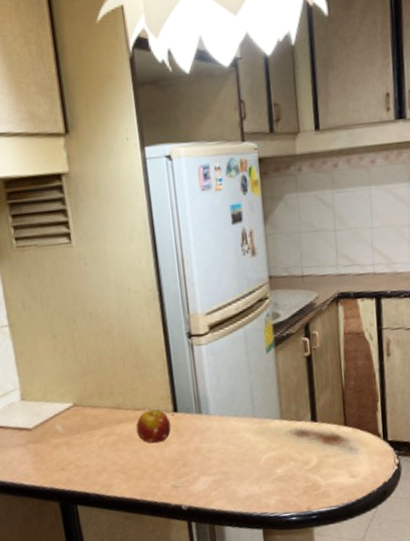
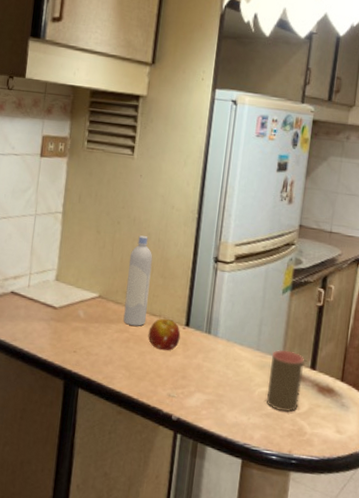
bottle: none [95,328,131,427] -> present [123,235,153,326]
cup: none [270,409,307,471] -> present [266,349,305,412]

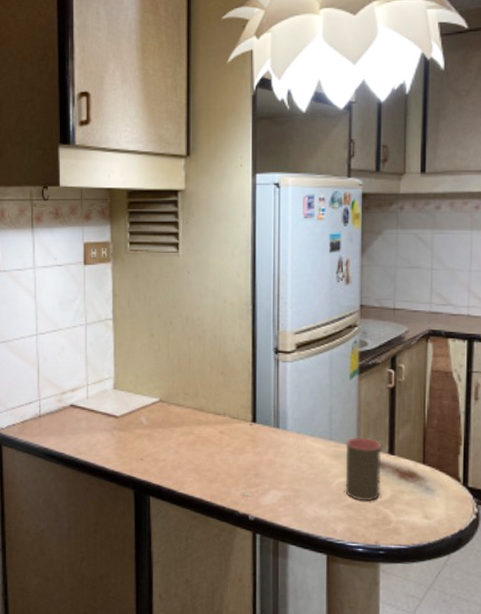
bottle: present [123,235,153,326] -> none [186,334,211,427]
fruit: present [148,318,181,351] -> none [214,416,248,450]

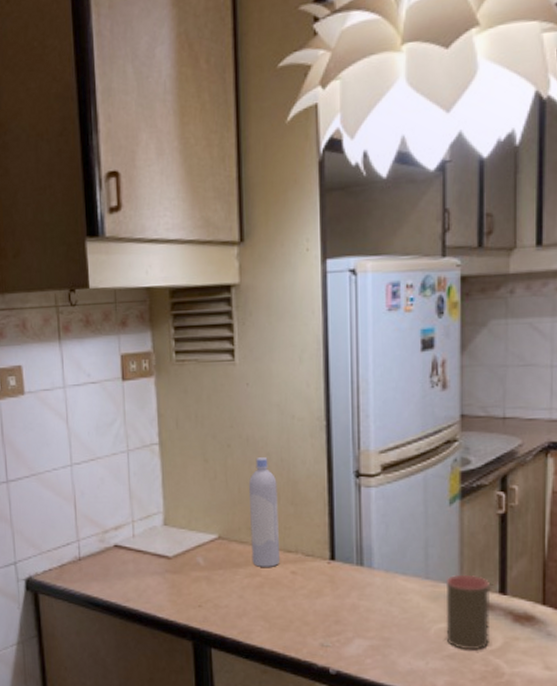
bottle: none [186,334,211,427] -> present [248,457,281,567]

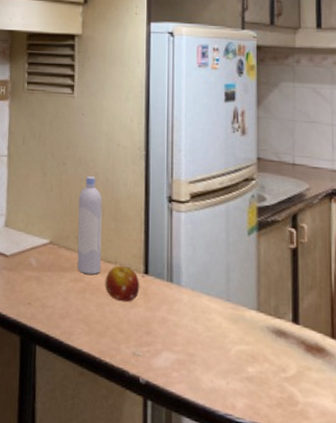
fruit: none [285,554,326,593] -> present [105,265,140,303]
cup: present [445,574,491,650] -> none [245,299,285,375]

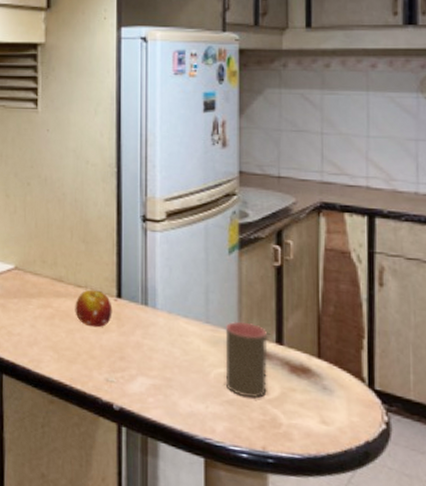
bottle: present [77,176,102,275] -> none [44,196,71,300]
cup: none [245,299,285,375] -> present [225,321,268,398]

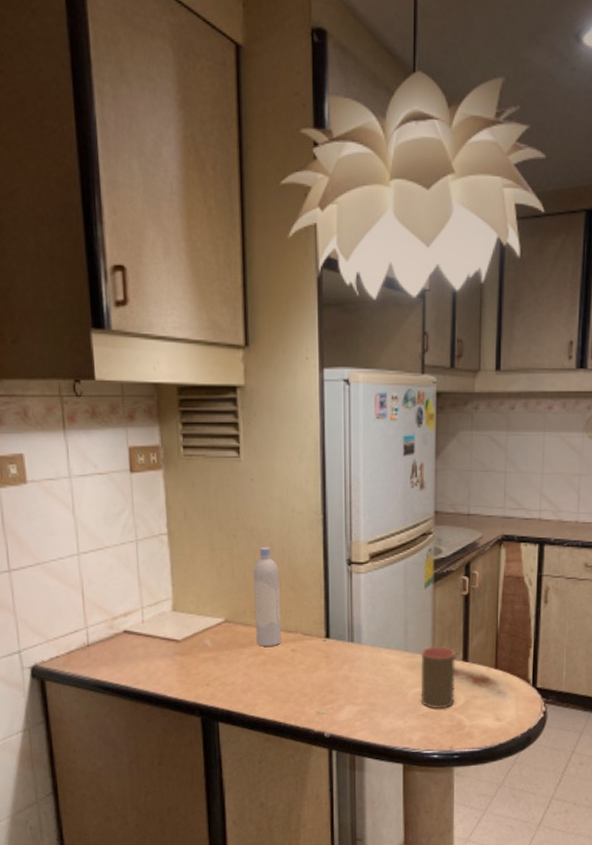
bottle: none [44,196,71,300] -> present [252,547,282,646]
fruit: present [75,289,113,328] -> none [286,633,322,668]

